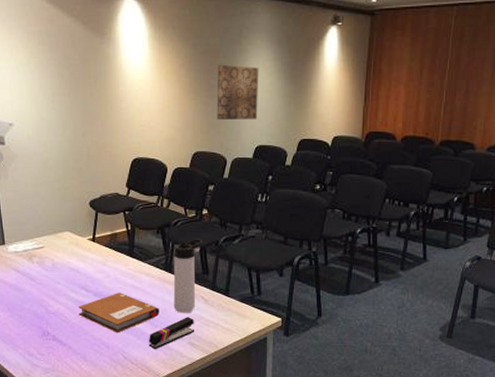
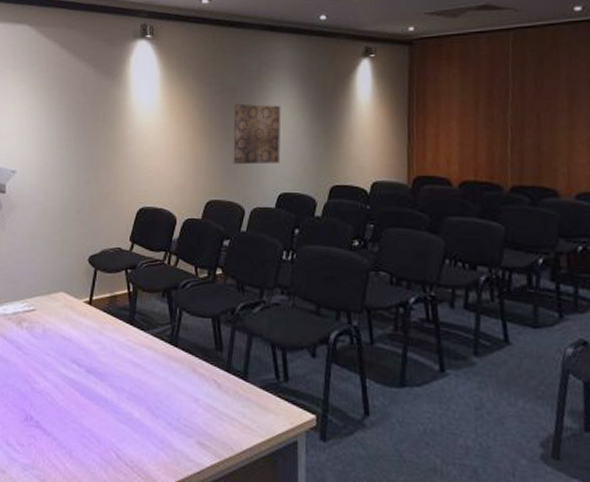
notebook: present [78,293,159,333] -> none [67,370,162,423]
stapler: present [148,317,194,350] -> none [147,406,204,449]
thermos bottle: present [173,239,203,313] -> none [179,305,216,401]

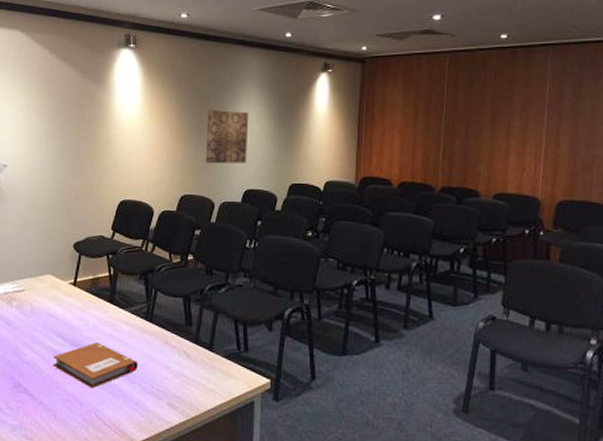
notebook: none [67,370,162,423] -> present [53,342,138,389]

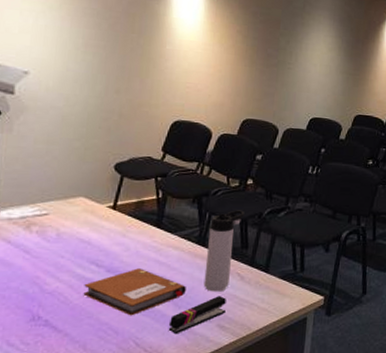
stapler: none [124,373,174,410] -> present [168,296,226,335]
thermos bottle: none [153,286,187,369] -> present [203,210,245,292]
wall art: present [205,109,249,164] -> none [271,34,320,92]

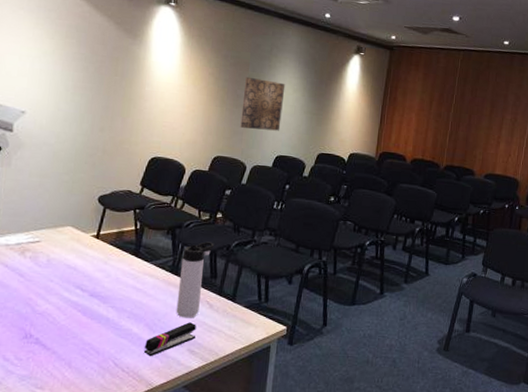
notebook: present [83,268,186,316] -> none [69,294,160,338]
wall art: none [271,34,320,92] -> present [240,76,286,131]

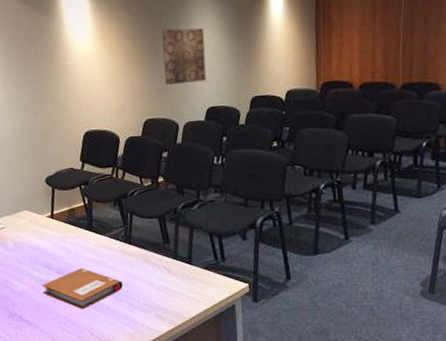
notebook: none [69,294,160,338] -> present [42,268,123,310]
stapler: present [143,322,196,357] -> none [114,288,159,325]
thermos bottle: present [176,241,214,318] -> none [132,207,161,285]

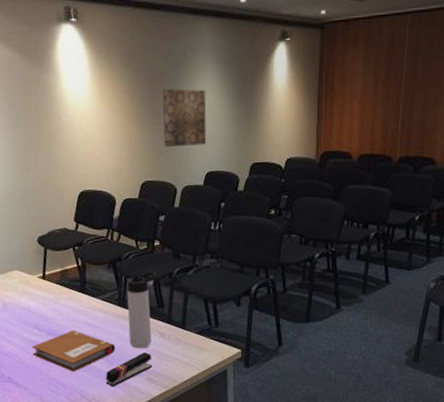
stapler: none [114,288,159,325] -> present [105,352,152,387]
thermos bottle: none [132,207,161,285] -> present [127,271,156,349]

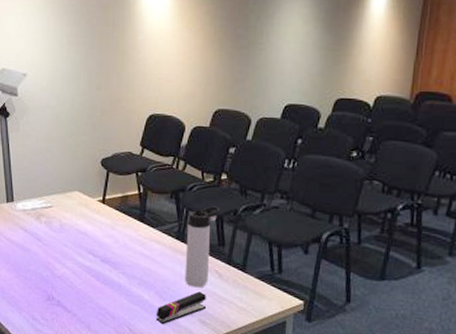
notebook: present [32,330,115,372] -> none [84,260,169,304]
wall art: present [162,88,207,148] -> none [242,11,294,75]

